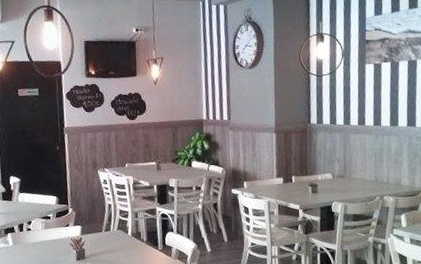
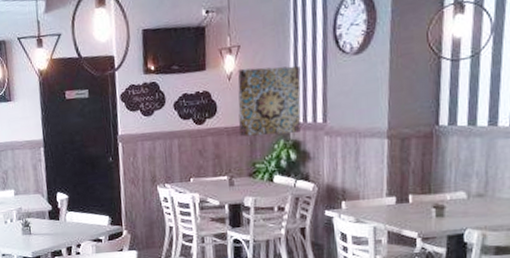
wall art: none [162,75,212,130] -> present [238,66,301,137]

